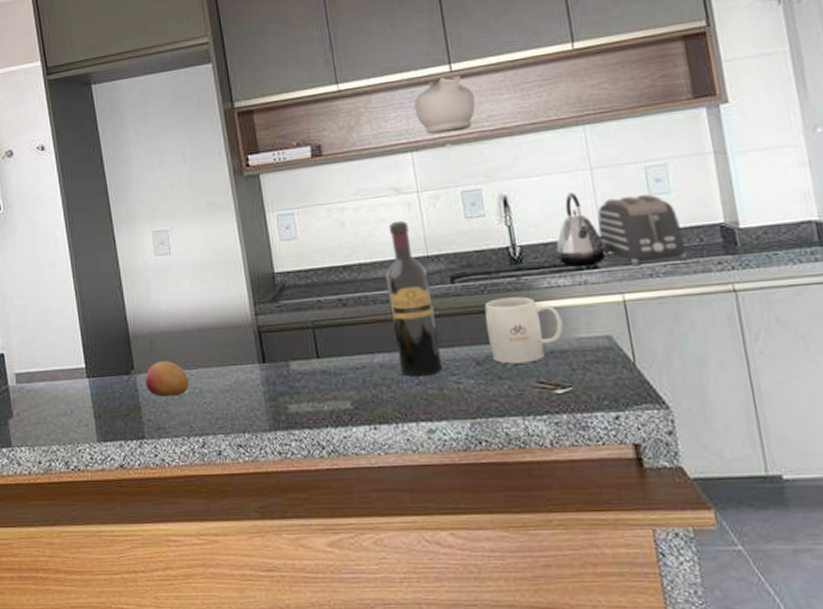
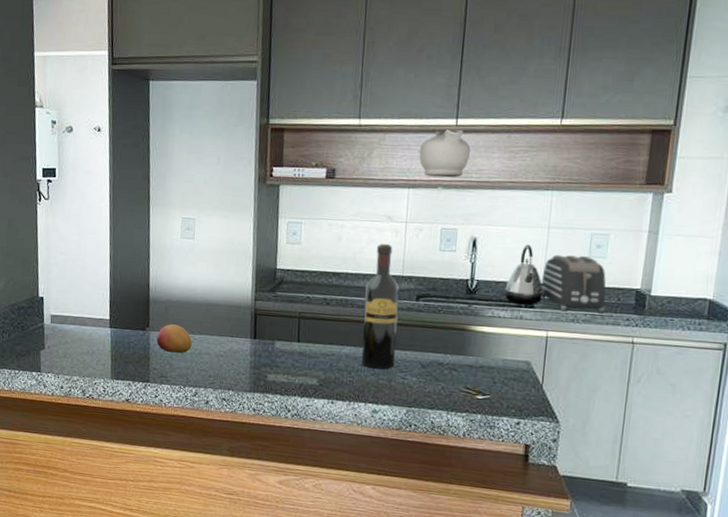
mug: present [484,296,563,365] -> none [434,318,496,373]

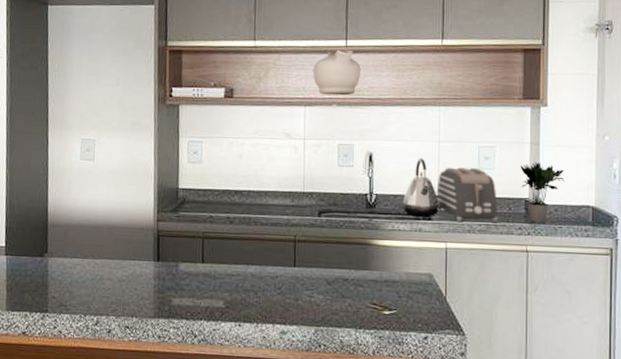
fruit: present [157,324,192,353] -> none [55,249,93,280]
wine bottle: present [361,243,400,369] -> none [267,160,302,288]
potted plant: none [633,251,683,315] -> present [520,161,564,223]

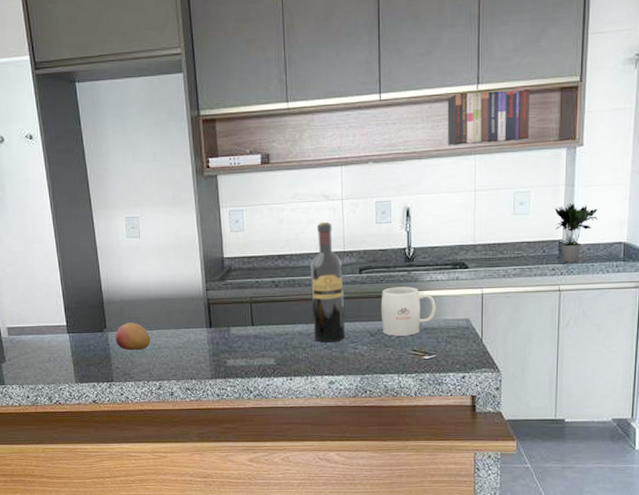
fruit: none [55,249,93,280] -> present [115,323,151,351]
wine bottle: none [267,160,302,288] -> present [310,221,346,343]
teapot: present [313,48,361,96] -> none [347,102,396,153]
mug: none [339,233,398,288] -> present [381,287,436,336]
kettle: present [402,158,440,217] -> none [440,209,476,266]
books: none [412,46,493,97] -> present [447,89,530,146]
toaster: present [436,167,497,223] -> none [472,214,532,269]

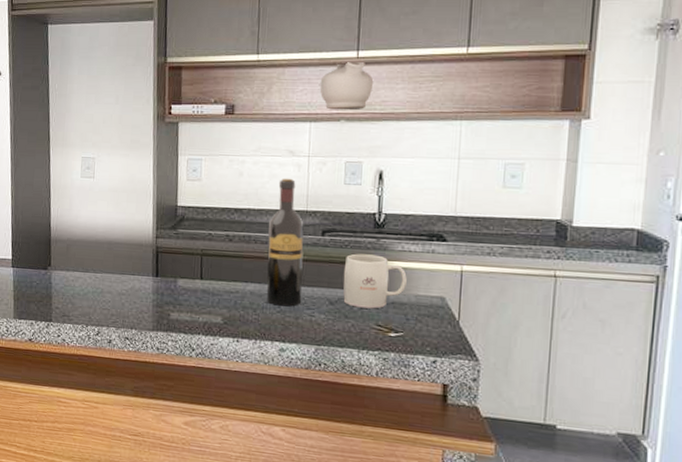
fruit: present [115,323,151,351] -> none [58,263,94,292]
teapot: none [347,102,396,153] -> present [319,60,374,111]
books: present [447,89,530,146] -> none [430,55,528,109]
potted plant: present [554,202,598,263] -> none [552,179,606,247]

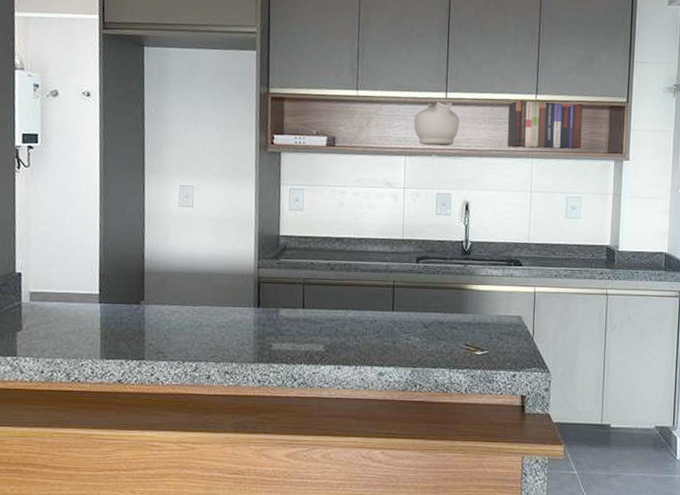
wine bottle: present [266,178,304,307] -> none [366,208,400,332]
mug: present [342,253,407,309] -> none [435,279,490,330]
books: none [430,55,528,109] -> present [507,101,583,150]

